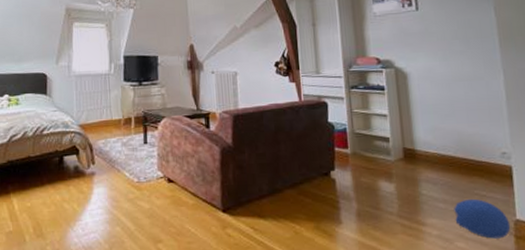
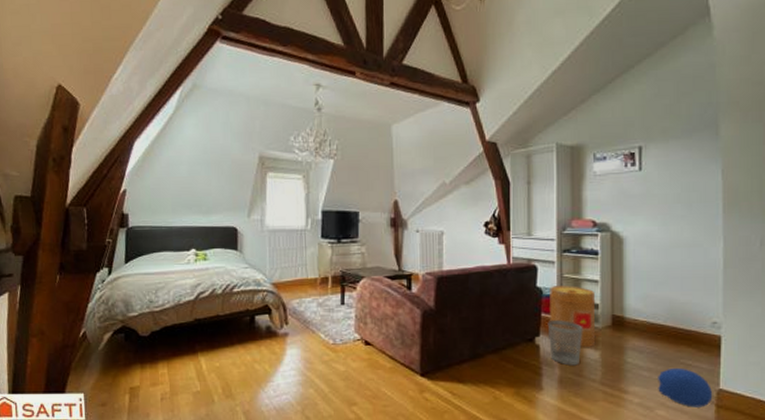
basket: none [341,120,390,180] -> present [550,286,596,347]
wastebasket: none [341,154,377,199] -> present [547,321,583,366]

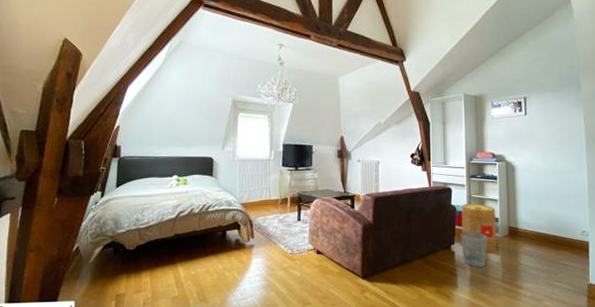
ball: present [658,367,713,407] -> none [544,267,585,299]

